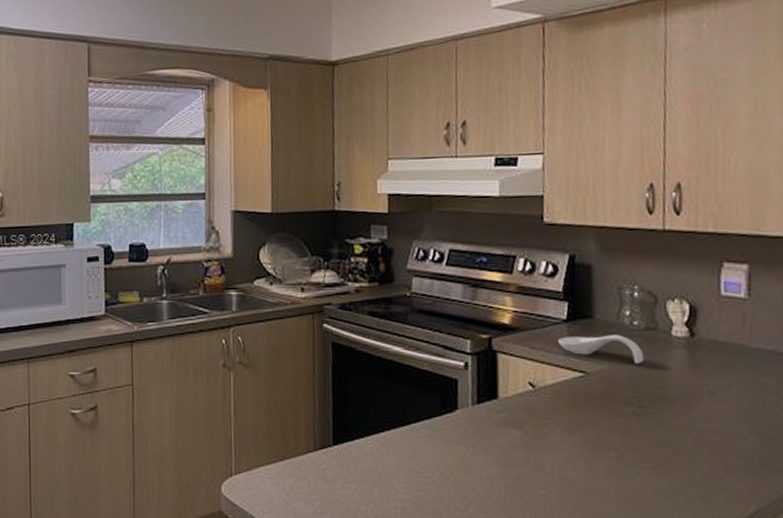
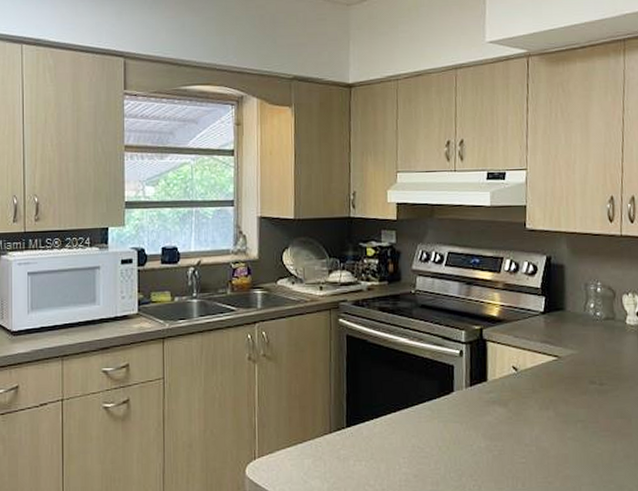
spoon rest: present [558,334,645,365] -> none [537,324,605,349]

